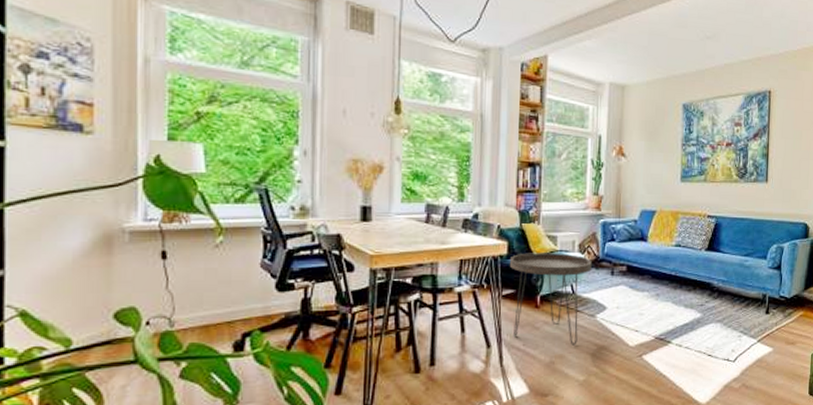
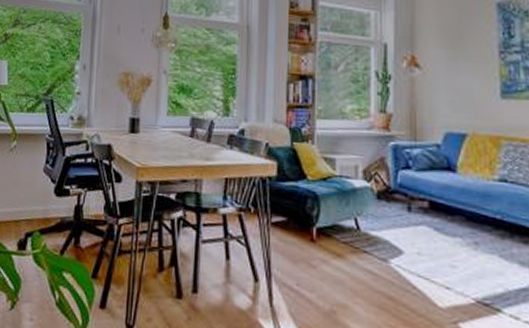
side table: present [509,253,592,346] -> none [279,176,381,295]

